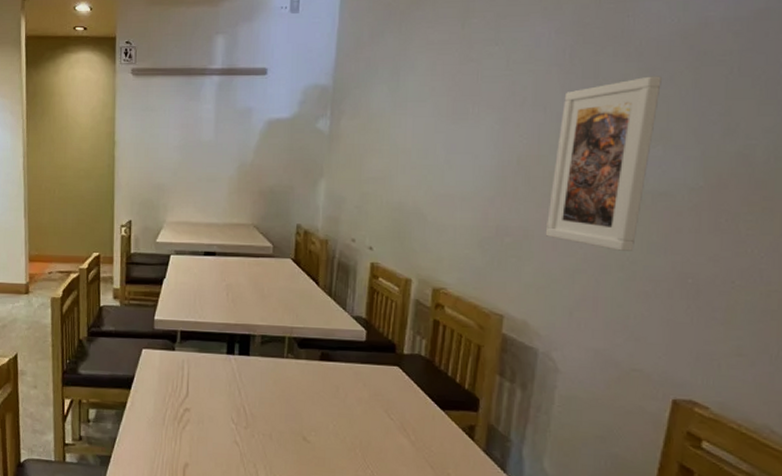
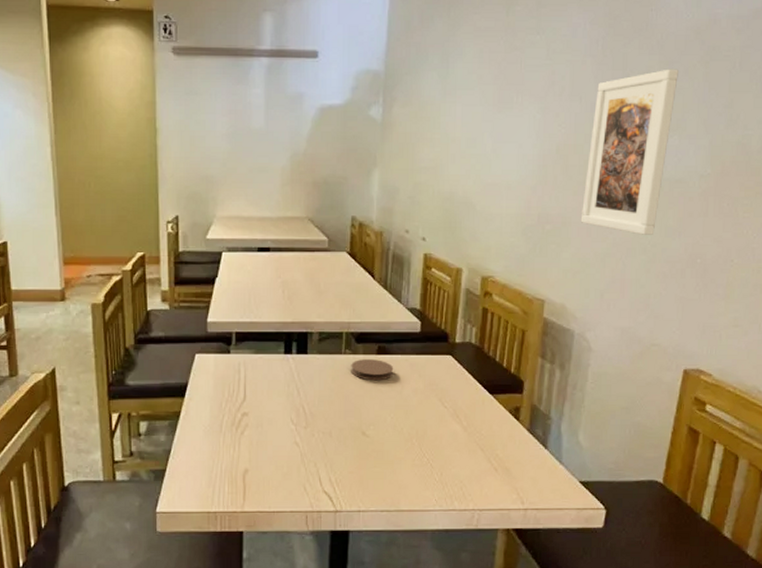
coaster: none [293,364,338,387] -> present [351,359,394,381]

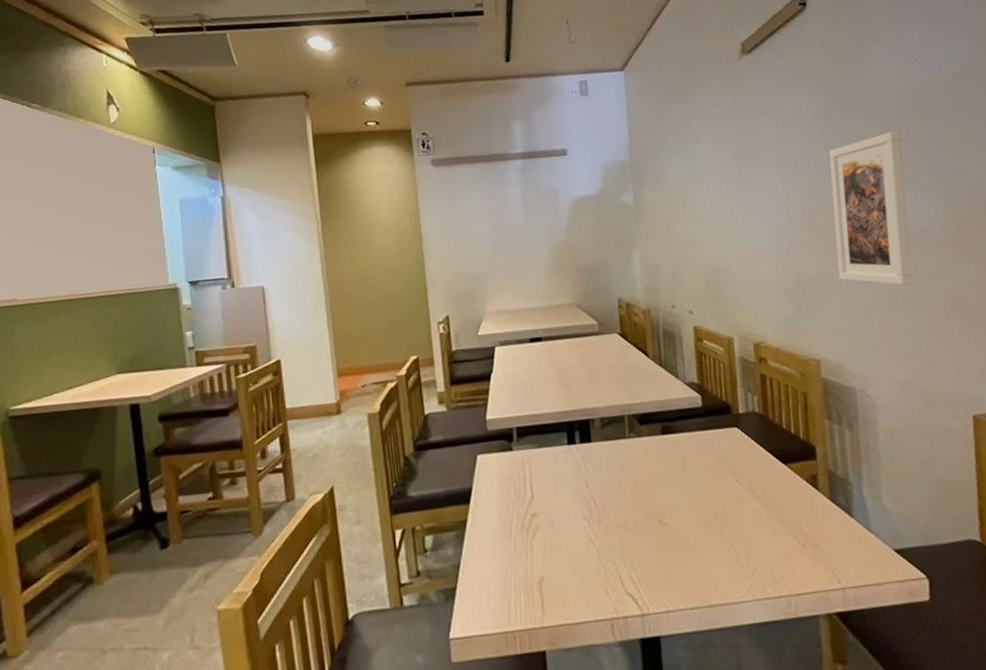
coaster: present [351,359,394,381] -> none [637,440,682,464]

